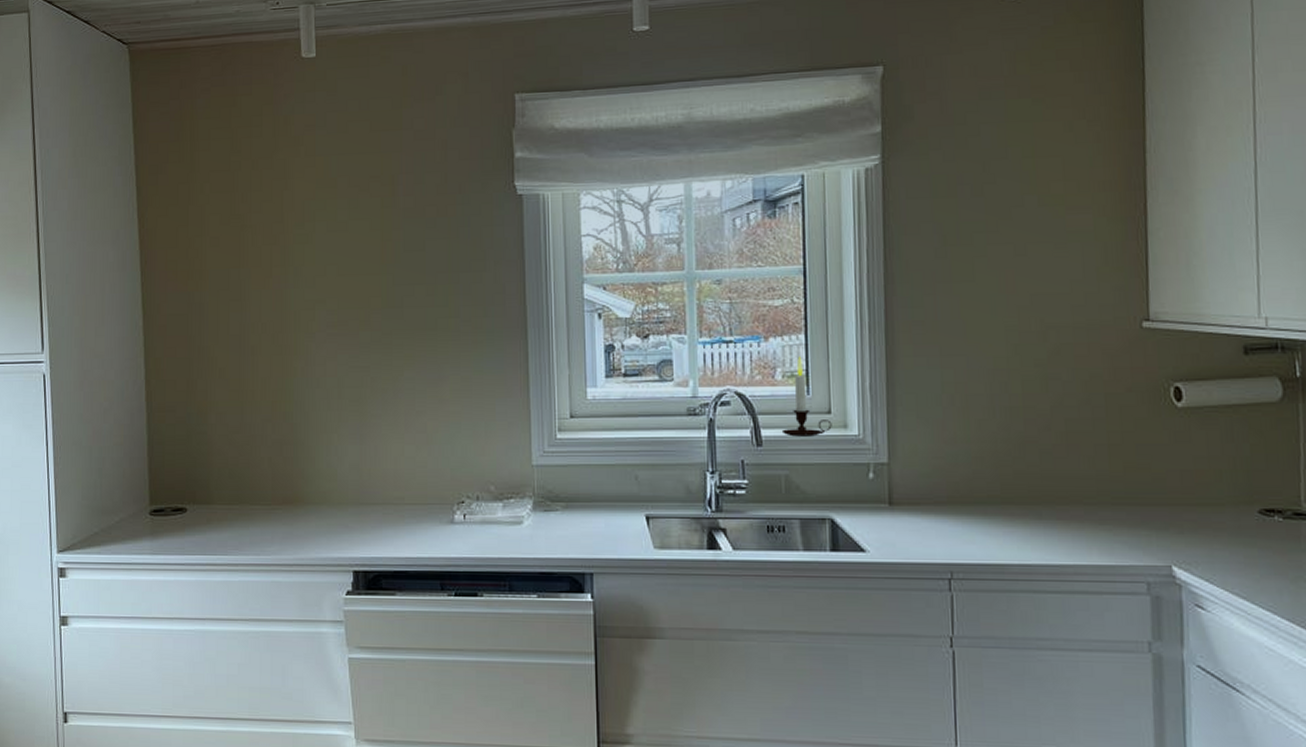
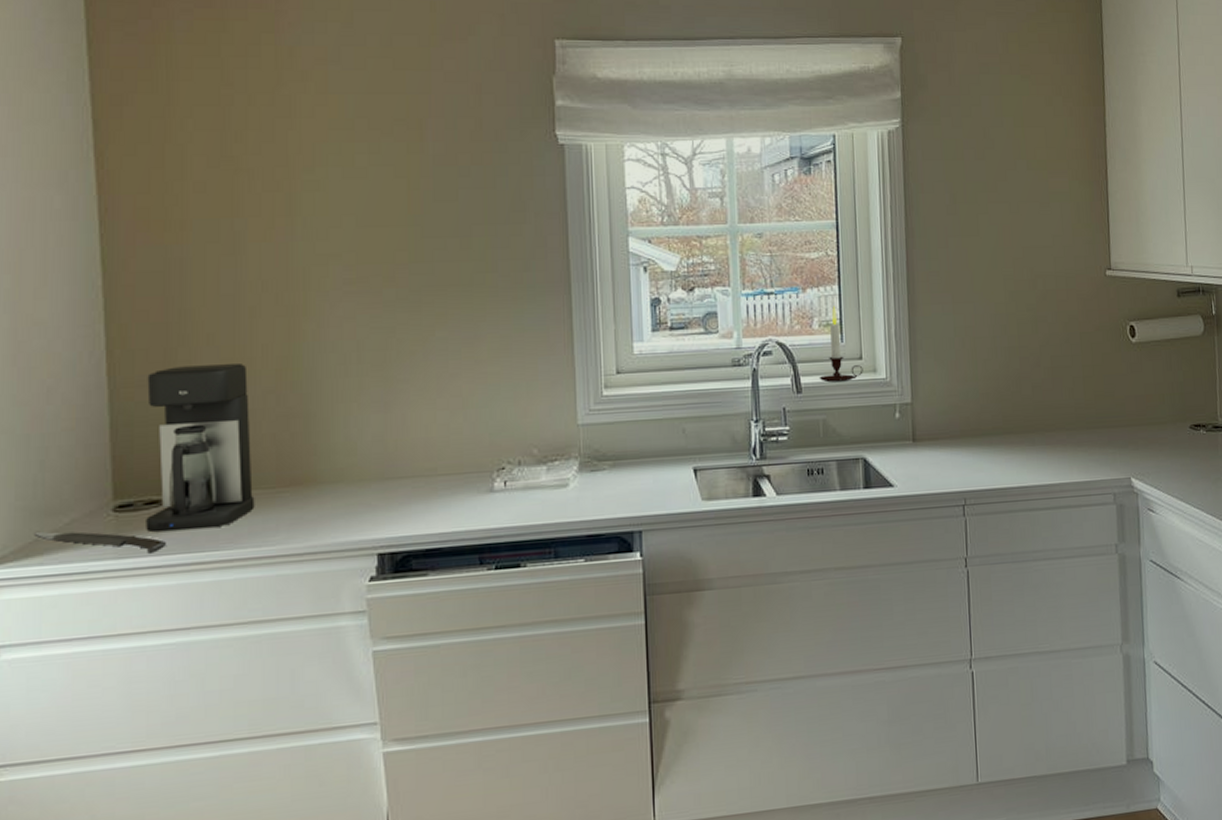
knife: none [95,527,188,554] -> present [34,532,166,555]
coffee maker: none [173,395,255,536] -> present [146,364,255,533]

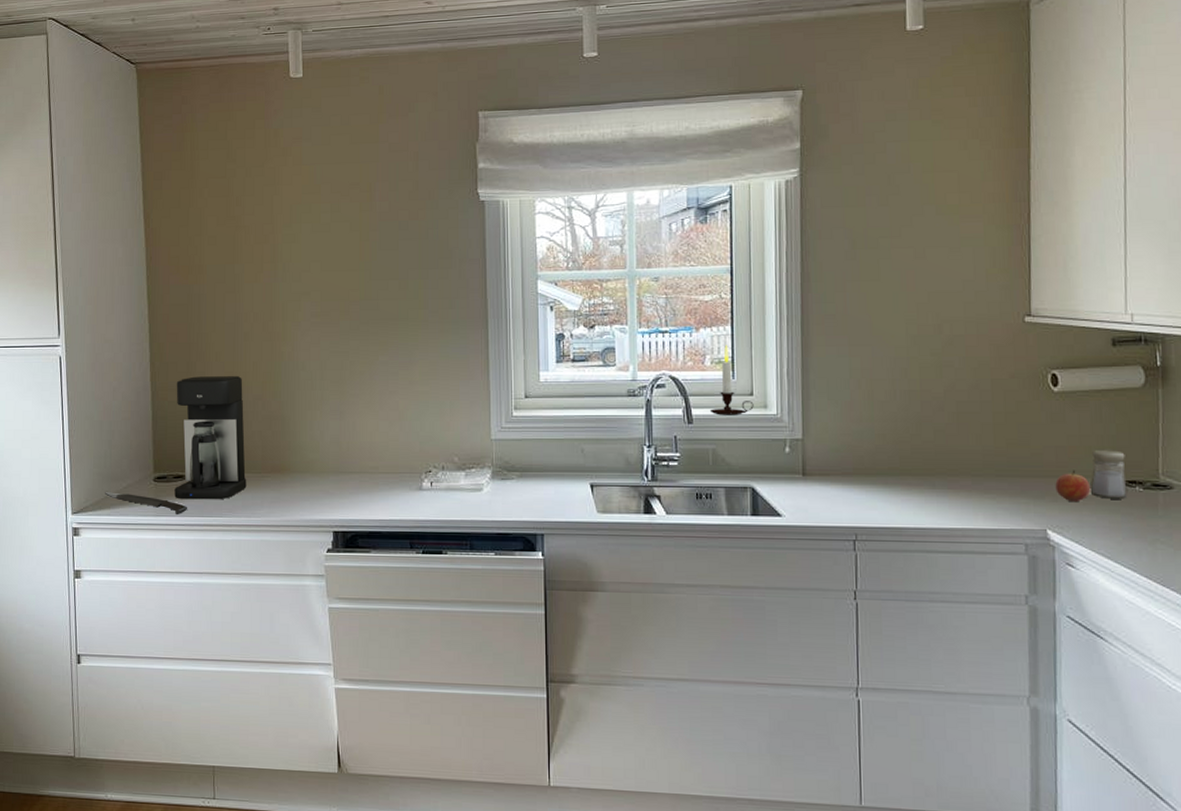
fruit: none [1136,417,1166,449] -> present [1055,470,1091,503]
salt shaker: none [1164,395,1194,443] -> present [1089,449,1128,499]

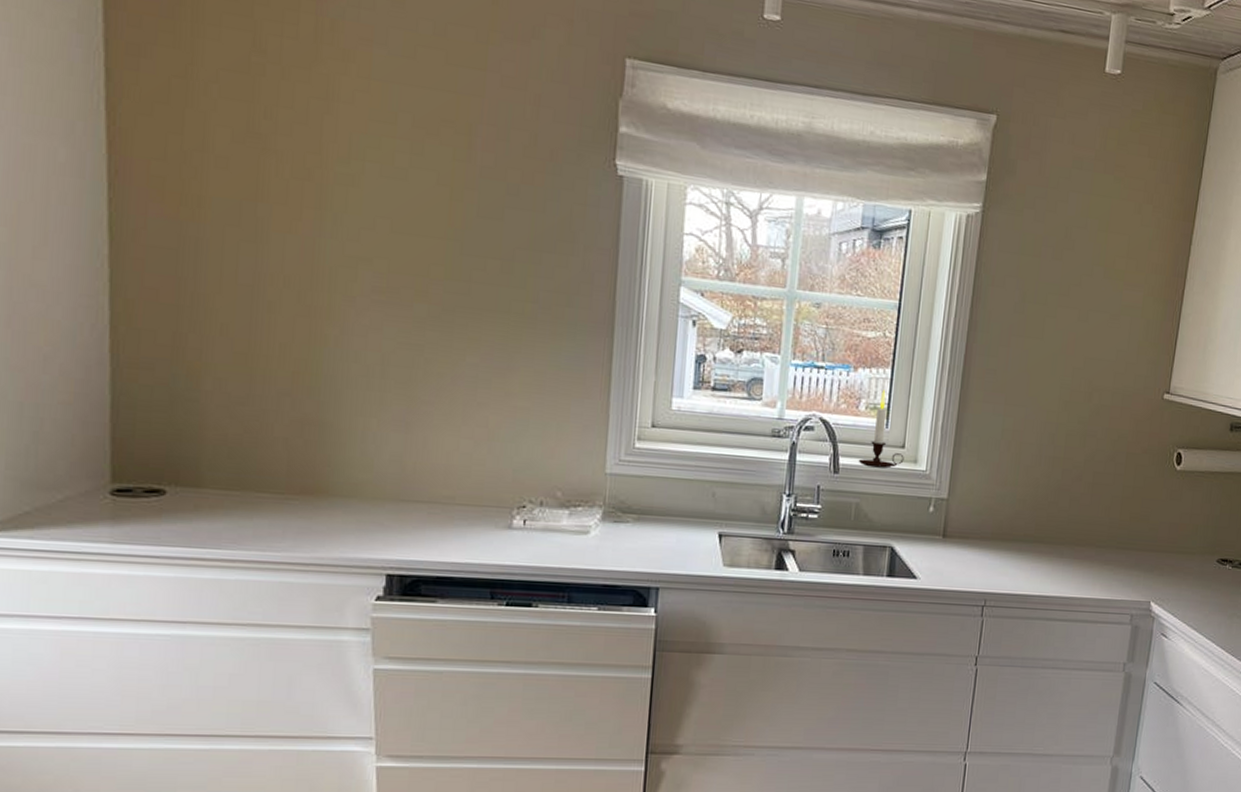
knife: present [105,492,187,516] -> none [25,505,165,544]
coffee maker: present [174,376,247,500] -> none [144,353,263,527]
fruit: present [1055,470,1091,503] -> none [1163,546,1192,577]
salt shaker: present [1089,449,1128,499] -> none [1190,527,1223,576]

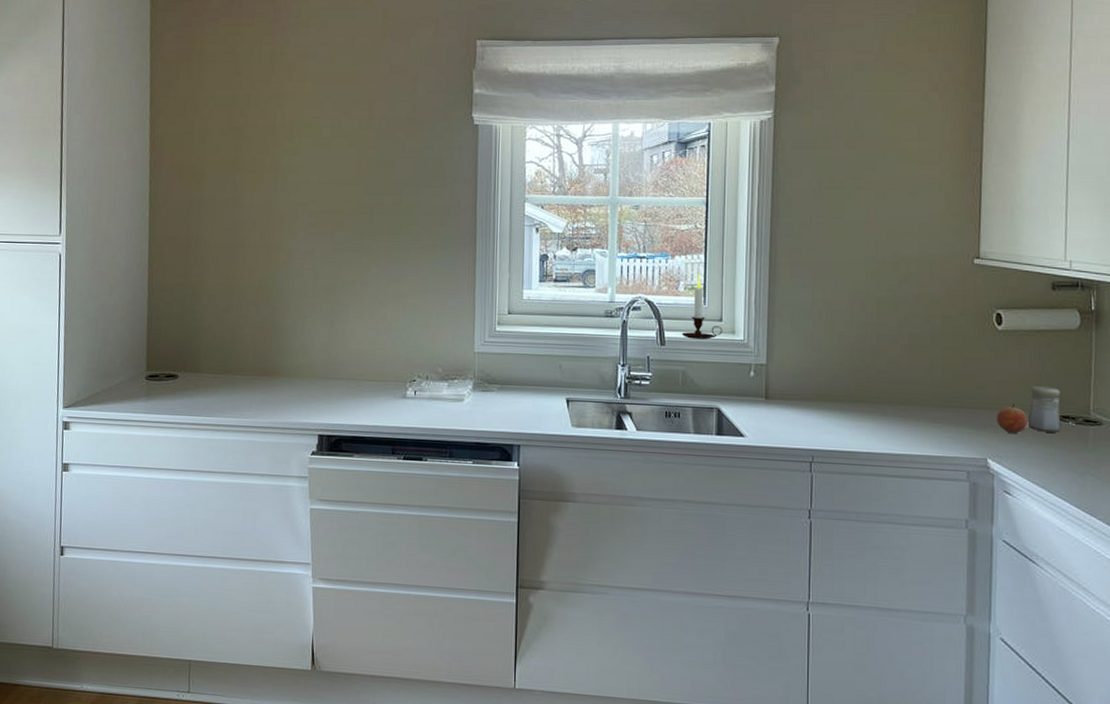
fruit: none [1163,546,1192,577] -> present [996,404,1029,434]
salt shaker: none [1190,527,1223,576] -> present [1027,385,1061,433]

